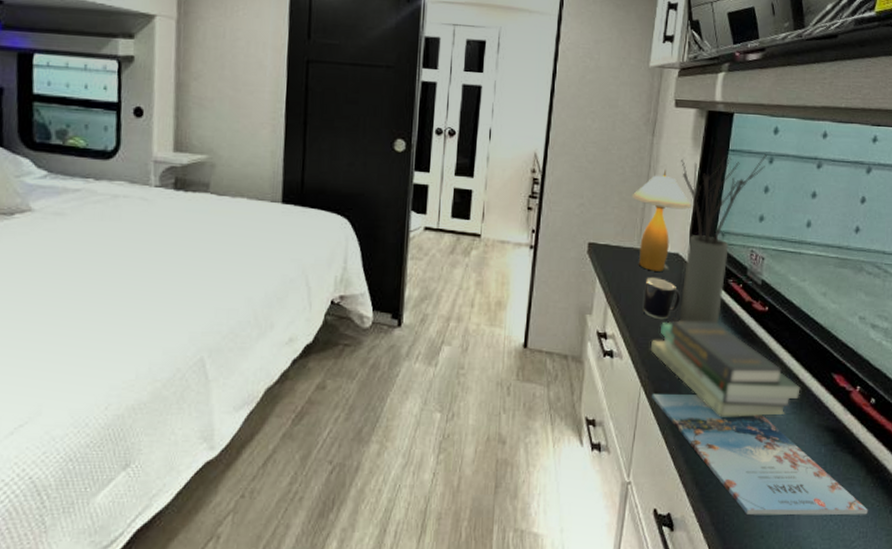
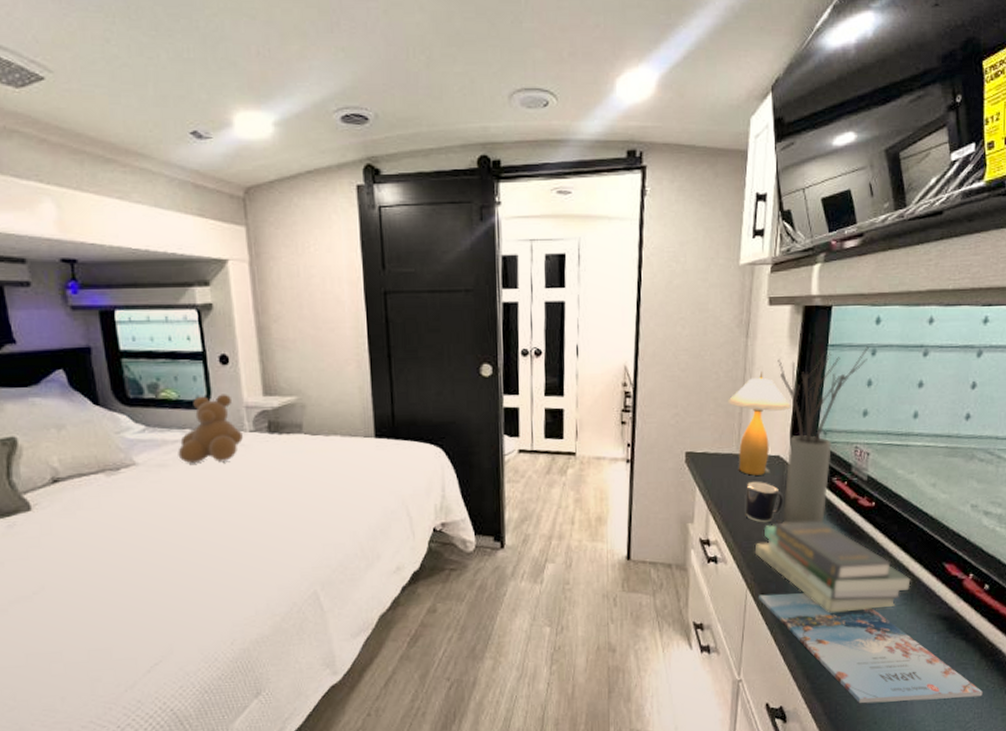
teddy bear: none [77,146,147,215] -> present [178,394,243,463]

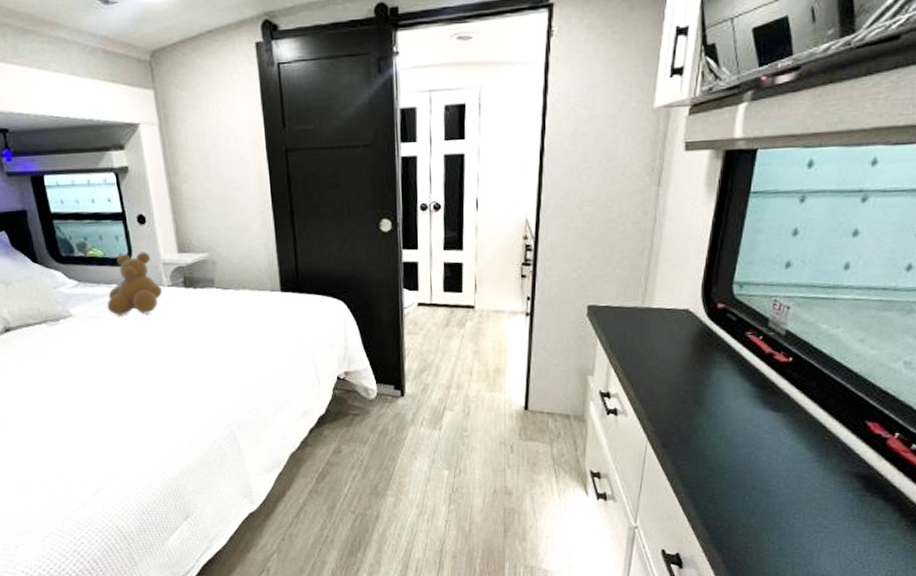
table lamp: present [728,372,792,476] -> none [635,222,706,329]
mug: present [745,481,783,523] -> none [648,334,690,377]
books: present [754,521,911,612] -> none [657,376,827,466]
magazine: present [759,593,983,703] -> none [659,446,899,556]
vase: present [778,346,869,524] -> none [689,192,797,379]

